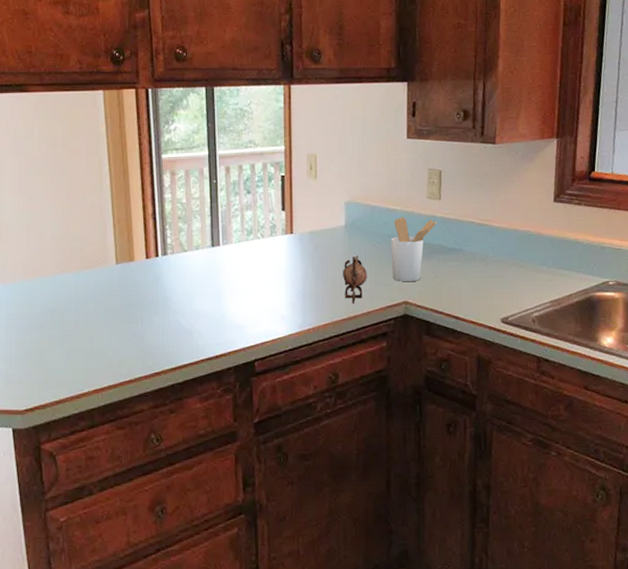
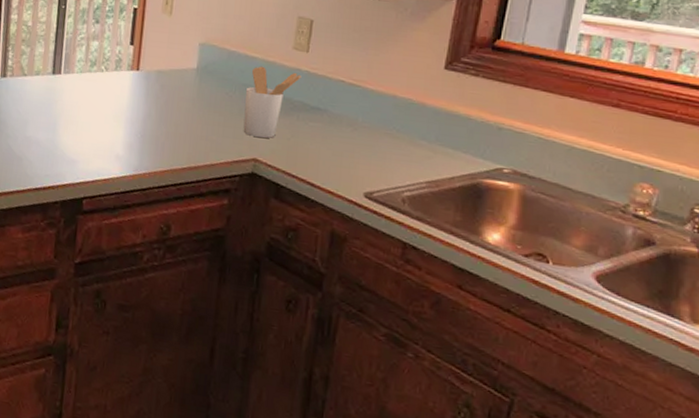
teapot: present [343,255,367,304] -> none [187,102,215,153]

